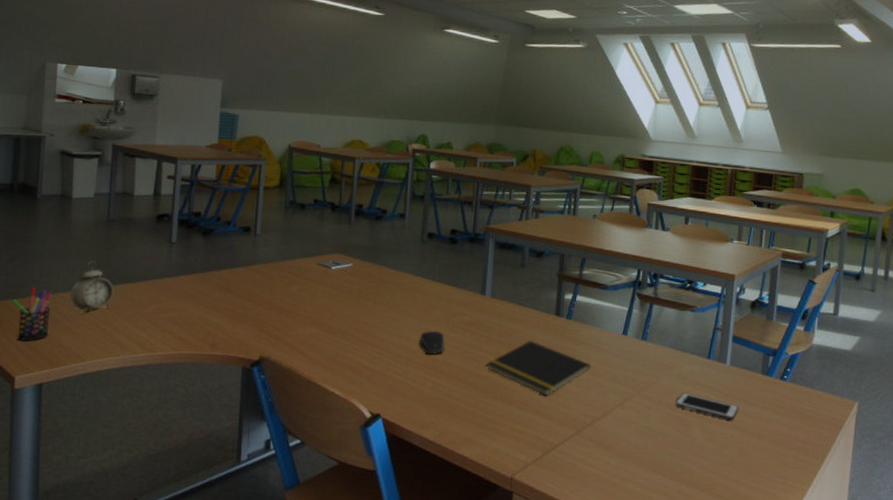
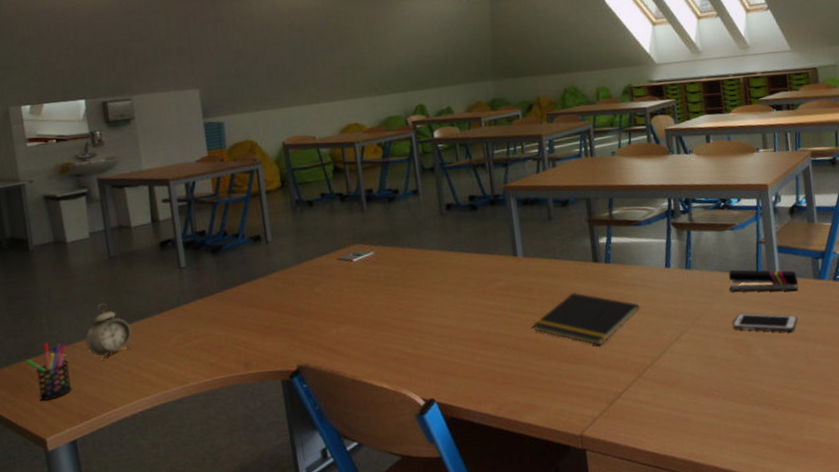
computer mouse: present [418,330,445,355] -> none [458,302,487,328]
stapler: none [679,349,747,383] -> present [728,269,799,293]

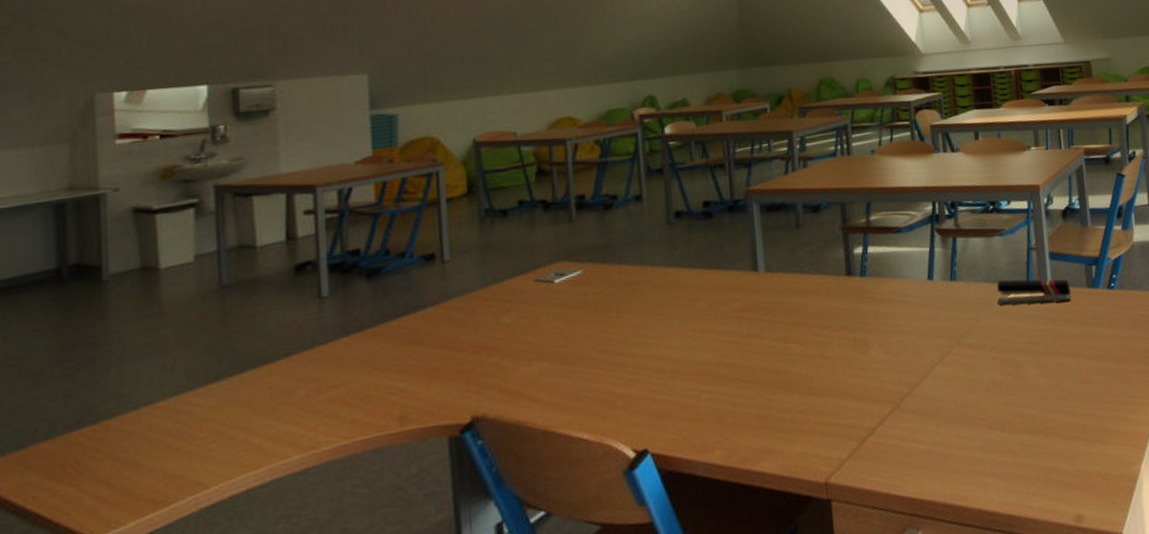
pen holder: present [25,342,72,401] -> none [77,404,145,485]
alarm clock: present [85,304,132,360] -> none [173,348,242,424]
notepad: present [533,293,640,346] -> none [773,312,899,374]
cell phone: present [732,313,798,332] -> none [1000,328,1071,349]

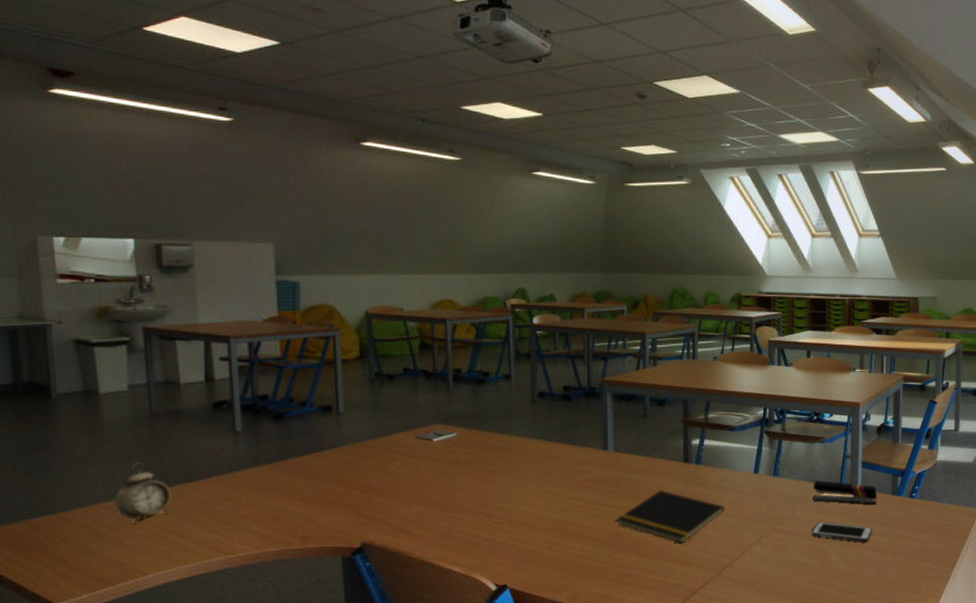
alarm clock: none [173,348,242,424] -> present [114,463,171,523]
notepad: none [773,312,899,374] -> present [616,491,725,544]
cell phone: none [1000,328,1071,349] -> present [811,522,873,543]

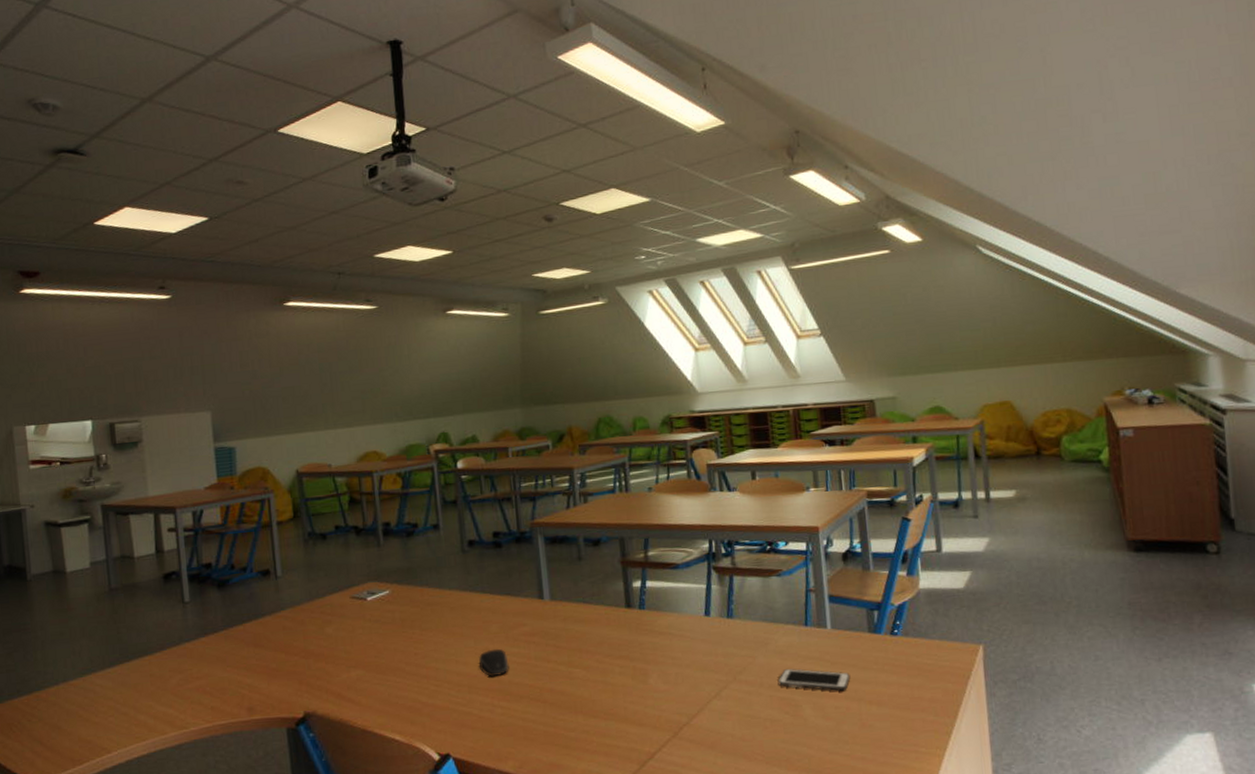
alarm clock: present [114,463,171,523] -> none [81,639,130,700]
computer mouse: none [541,492,570,517] -> present [478,648,509,676]
notepad: present [616,491,725,544] -> none [559,641,677,701]
stapler: present [813,480,878,505] -> none [774,620,852,646]

